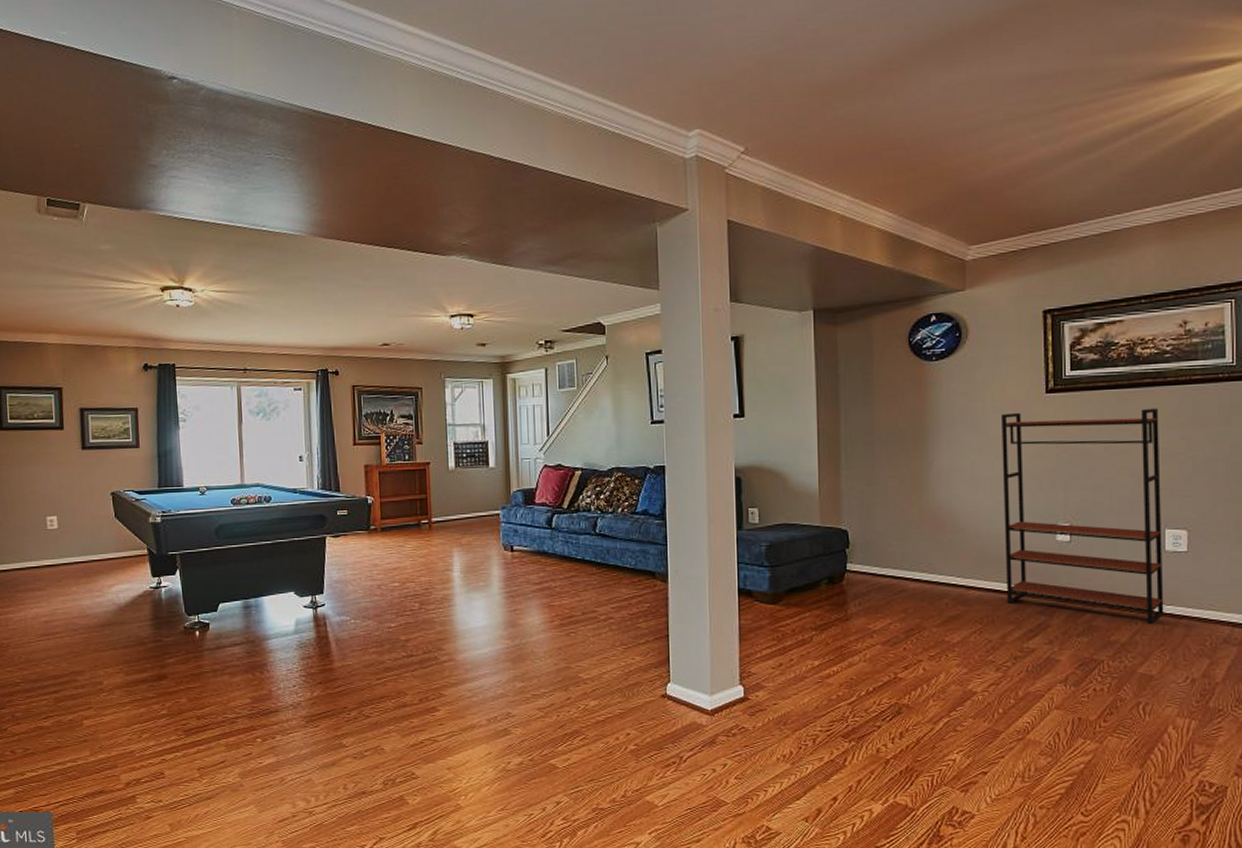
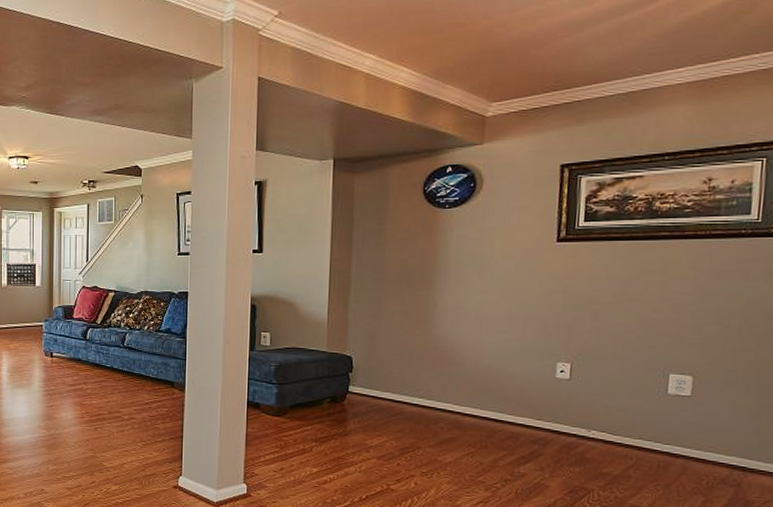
bookshelf: present [1002,408,1164,625] -> none [501,258,673,461]

